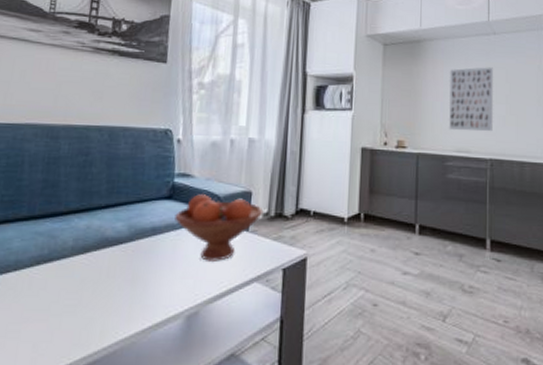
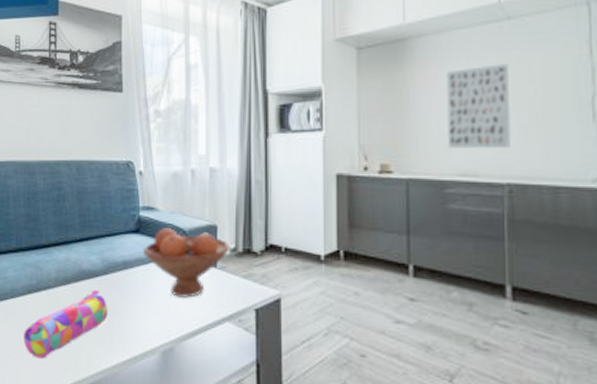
pencil case: none [24,257,131,335] -> present [23,289,109,359]

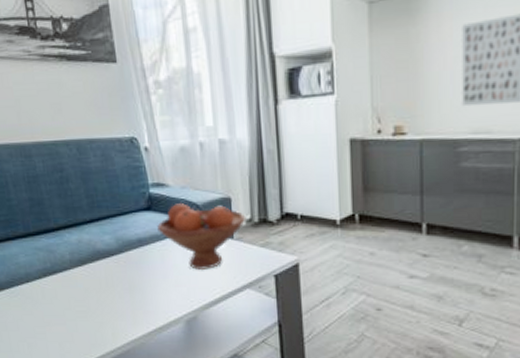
pencil case: present [23,289,109,359] -> none [45,268,129,336]

